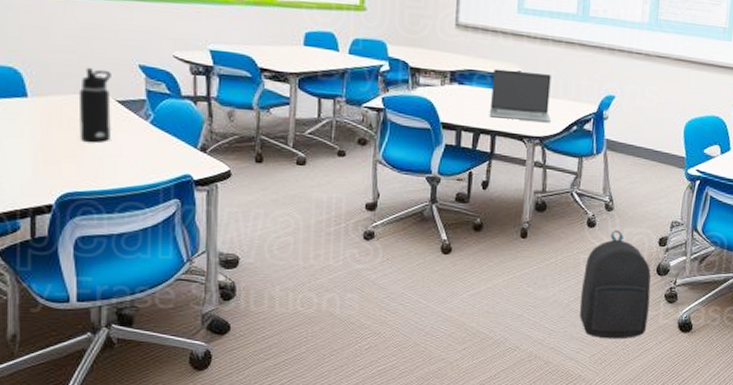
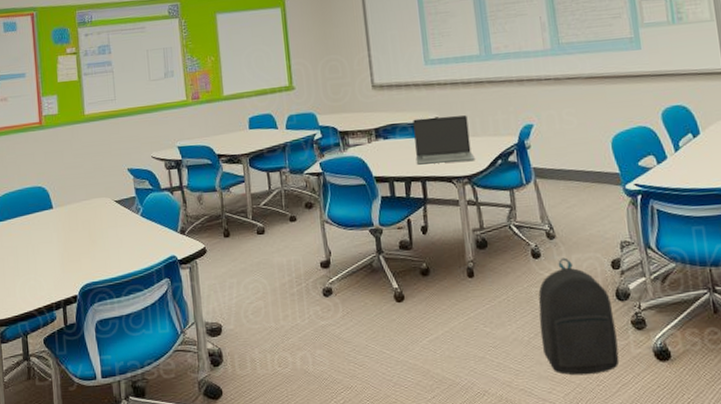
water bottle: present [78,67,111,142] -> none [87,177,113,239]

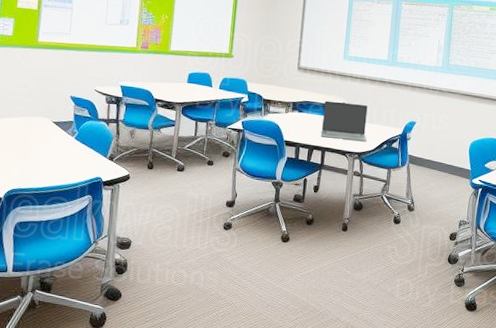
backpack: present [538,257,620,375] -> none [386,226,444,315]

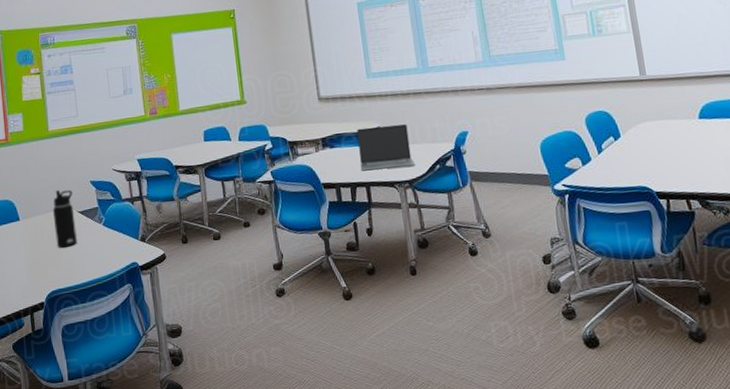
water bottle: none [25,97,51,152] -> present [52,189,77,248]

